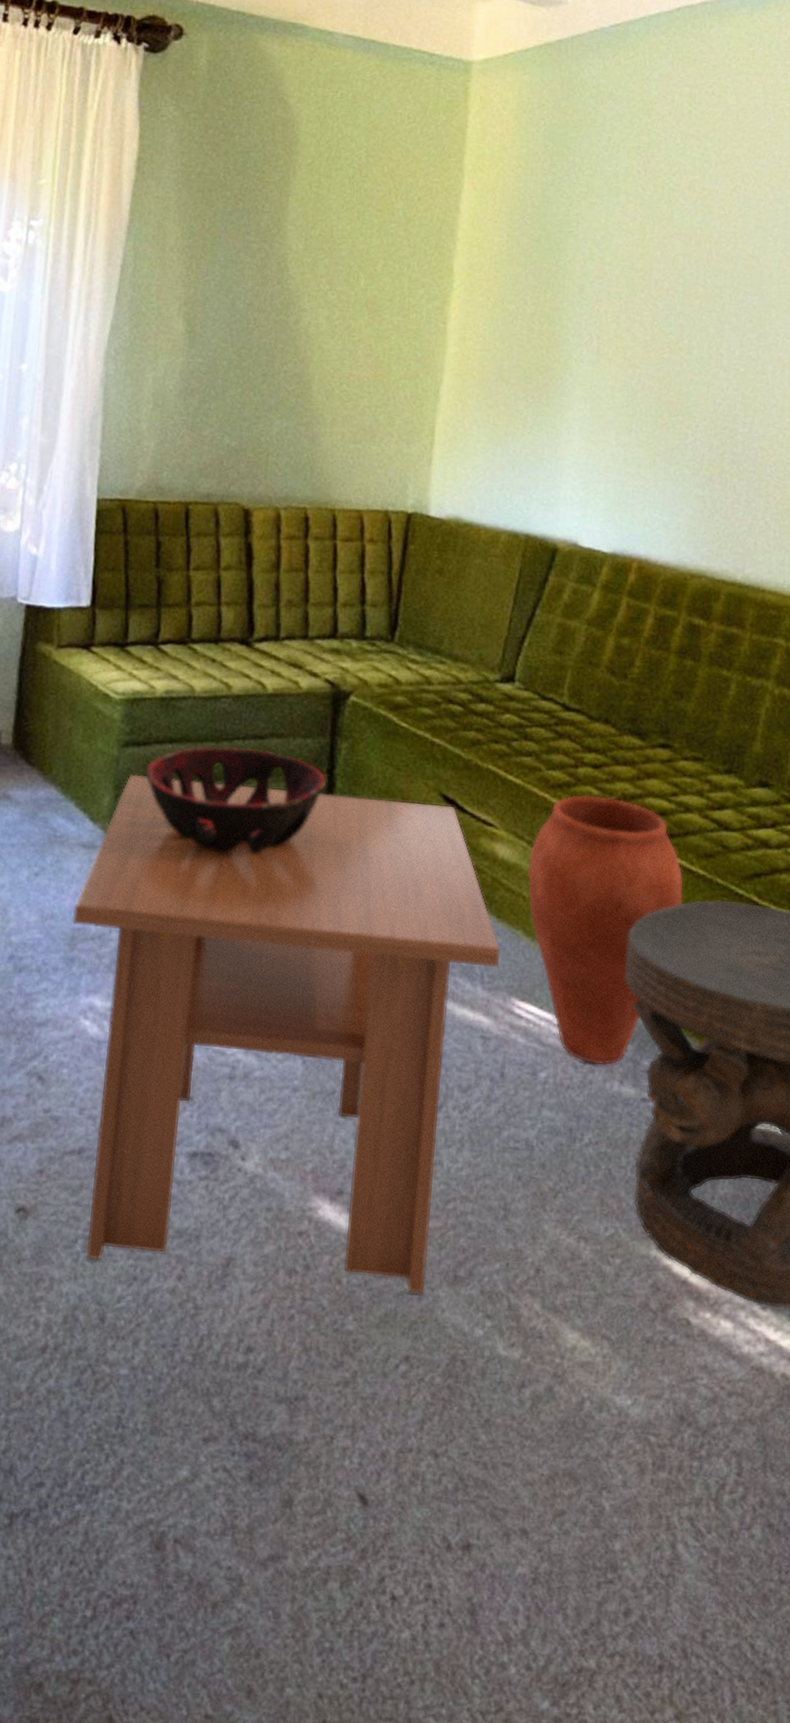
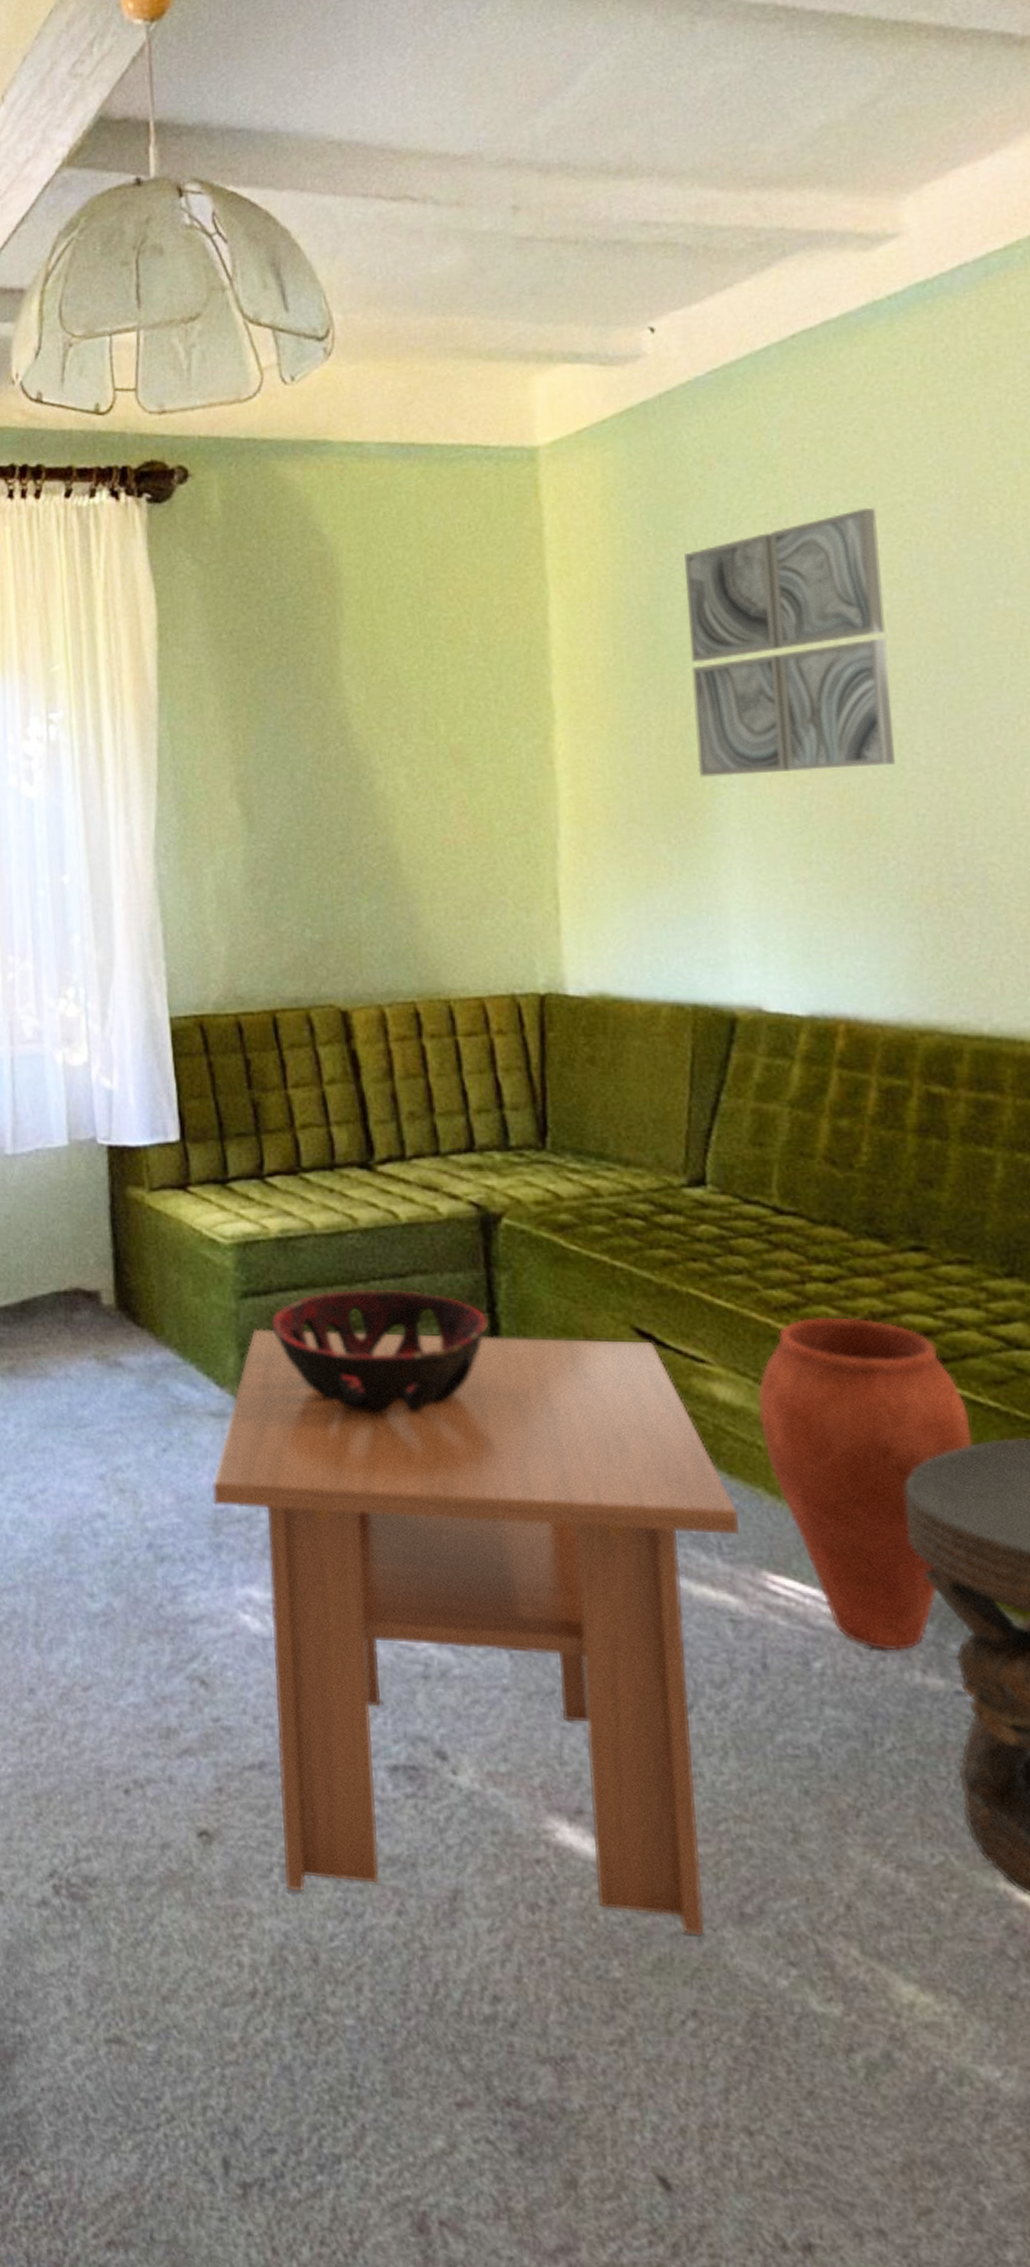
wall art: none [557,154,720,361] -> present [684,507,896,777]

